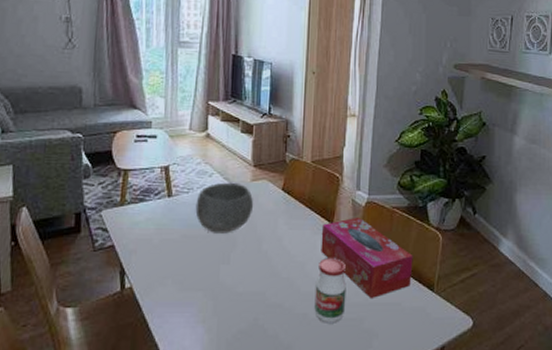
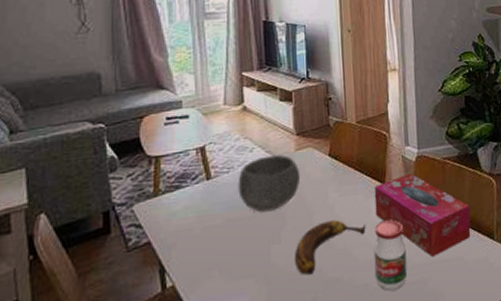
banana: none [241,250,310,297] -> present [295,220,366,275]

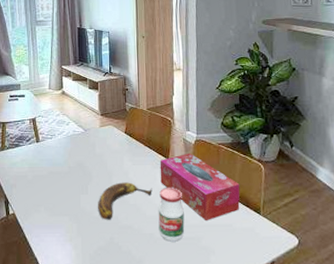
bowl: present [238,154,301,212] -> none [58,128,103,170]

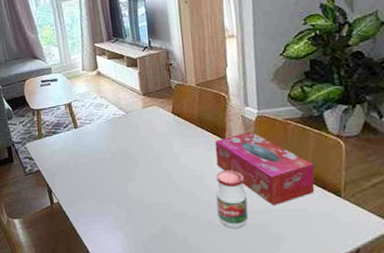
banana: present [98,182,152,220] -> none [147,166,208,207]

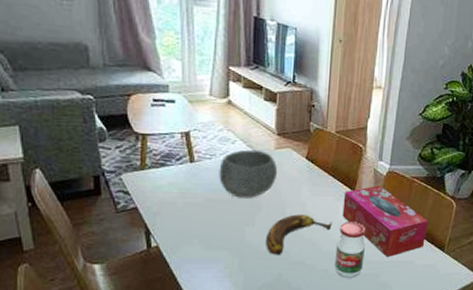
bowl: none [98,111,149,156] -> present [219,149,278,198]
banana: none [147,166,208,207] -> present [266,214,332,255]

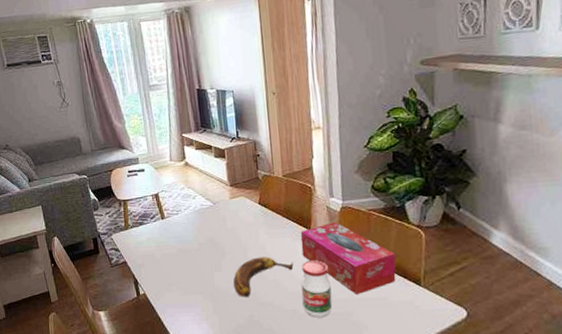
bowl: present [219,149,278,198] -> none [185,201,236,246]

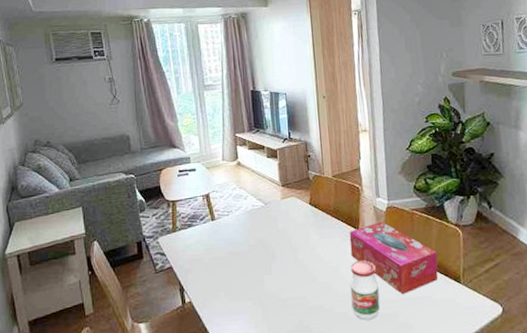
banana: present [233,257,294,297] -> none [283,258,343,301]

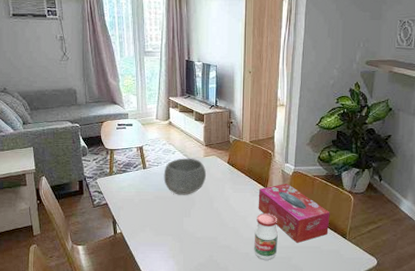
bowl: none [236,202,287,248] -> present [163,158,207,195]

